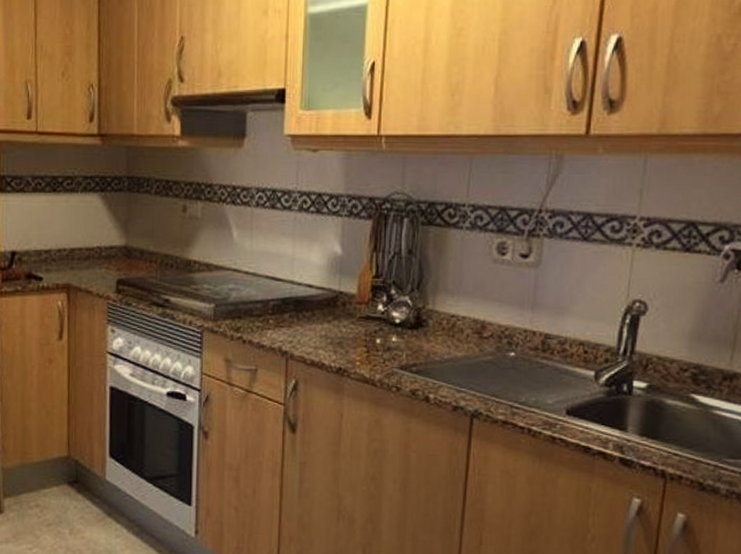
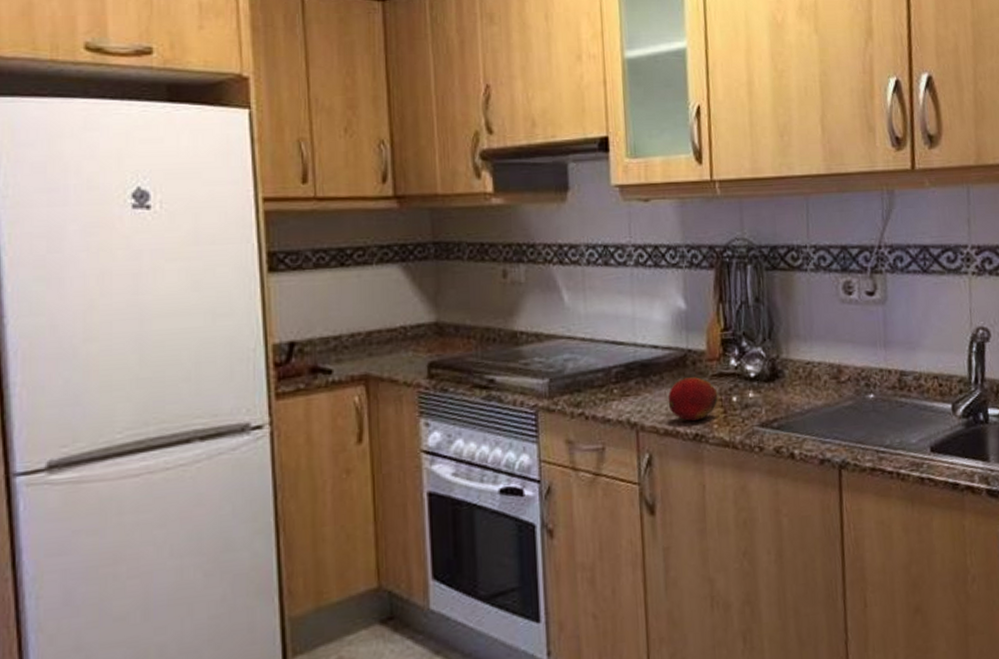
fruit: none [317,317,363,357] -> present [668,377,718,422]

